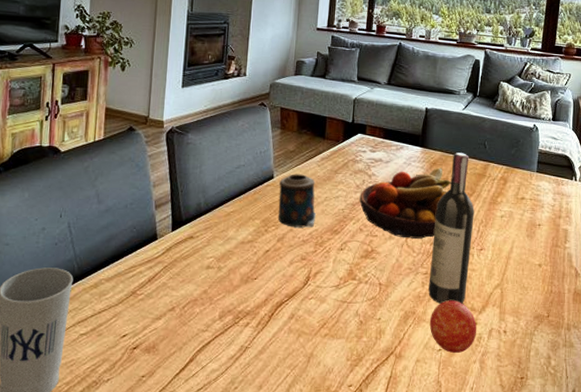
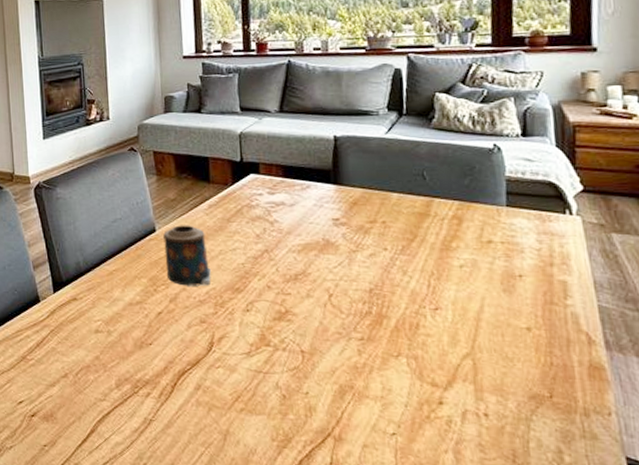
fruit bowl: present [359,167,452,239] -> none [262,208,382,296]
wine bottle: present [428,152,474,304] -> none [365,188,422,378]
apple: present [430,300,477,353] -> none [375,373,445,439]

